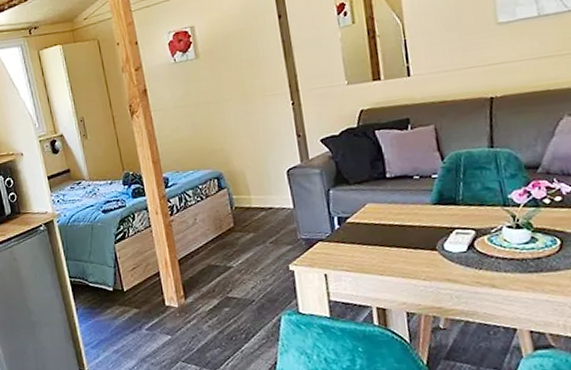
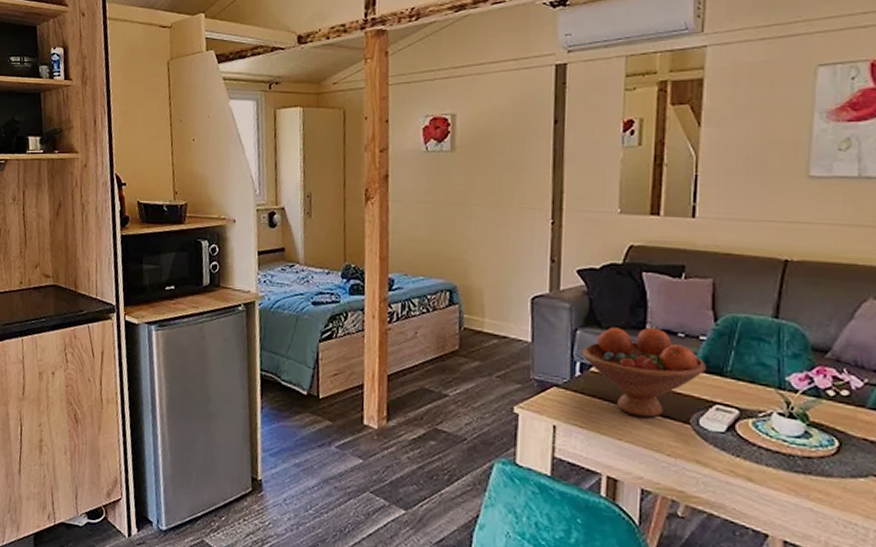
fruit bowl: none [337,176,442,253] -> present [581,327,706,418]

